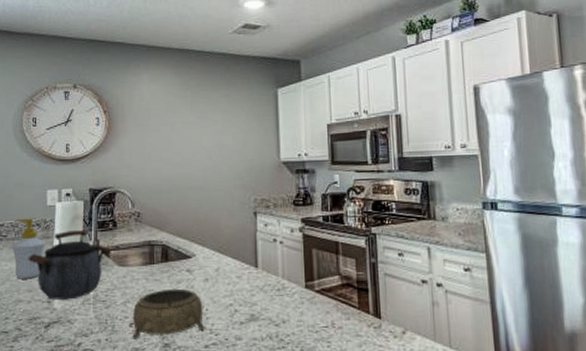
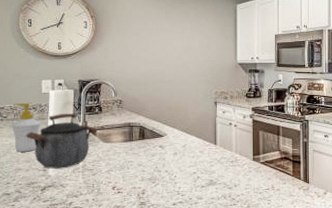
decorative bowl: present [132,288,205,340] -> none [115,160,174,199]

